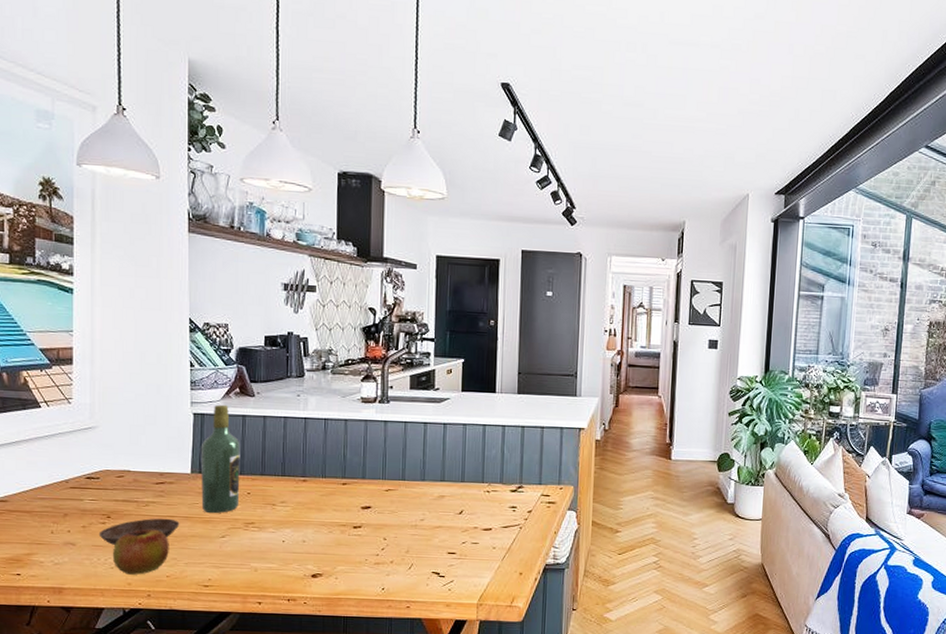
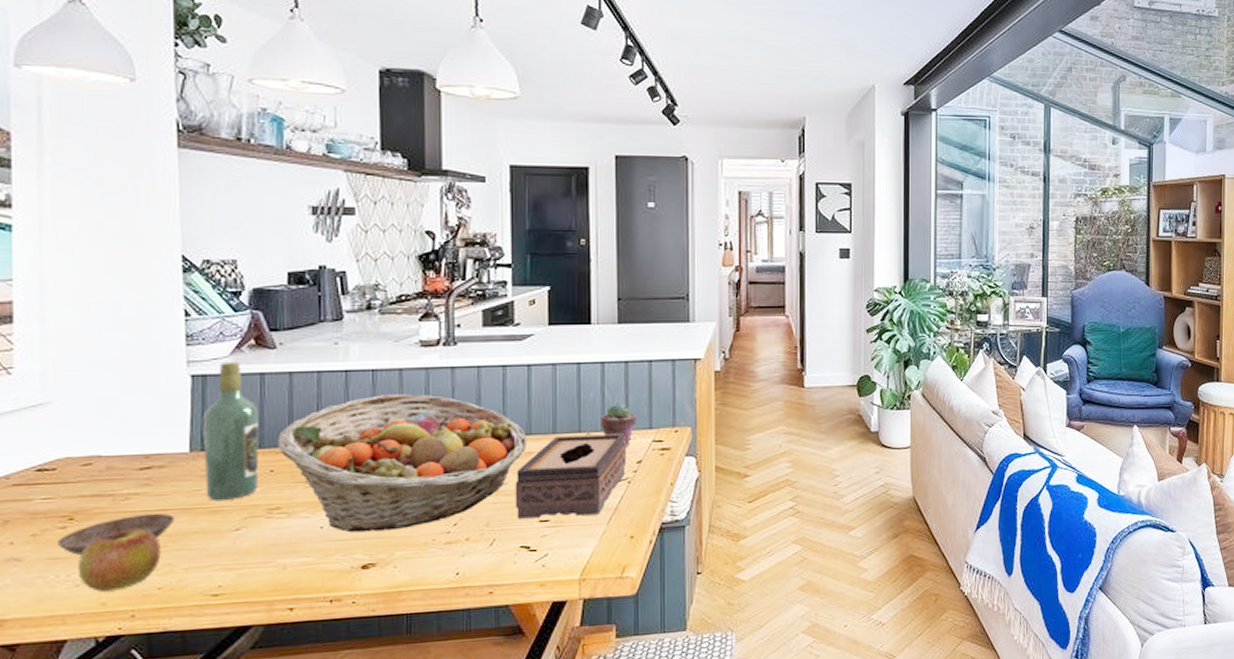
fruit basket: none [253,439,441,549] -> present [277,394,528,533]
tissue box: none [429,485,520,552] -> present [515,434,626,519]
potted succulent: none [499,461,529,499] -> present [600,403,637,448]

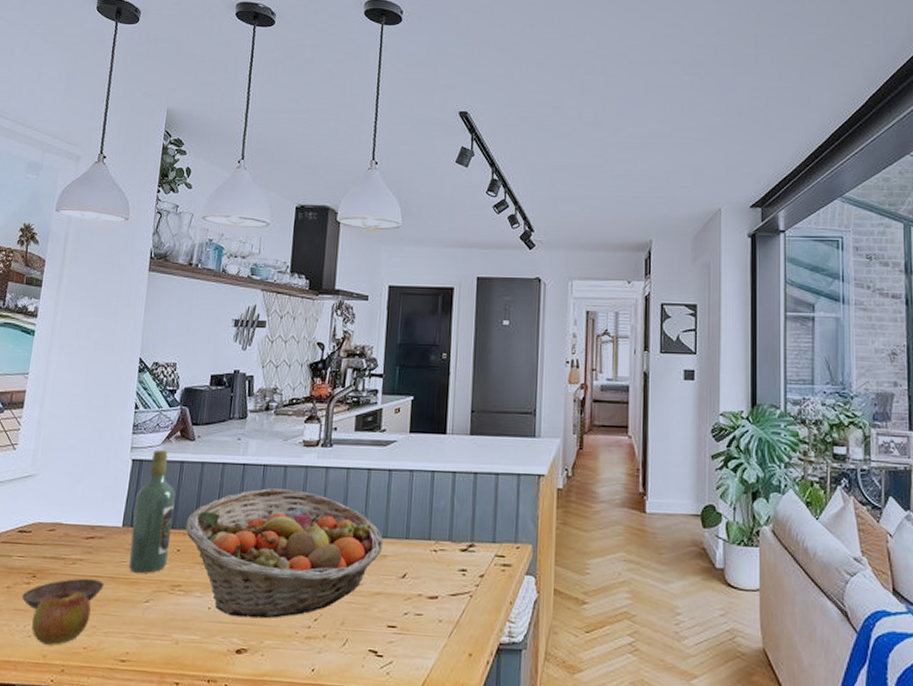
tissue box: present [515,434,626,519] -> none [367,542,471,626]
potted succulent: present [600,403,637,448] -> none [448,514,482,560]

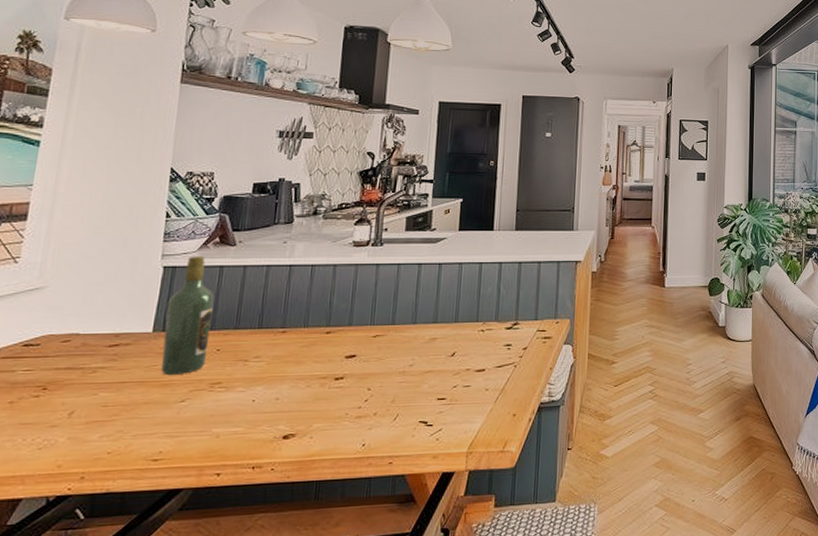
saucer: present [21,578,105,609] -> none [28,385,132,421]
apple: present [32,587,91,645] -> none [42,396,116,455]
fruit basket: present [185,488,384,619] -> none [226,286,434,406]

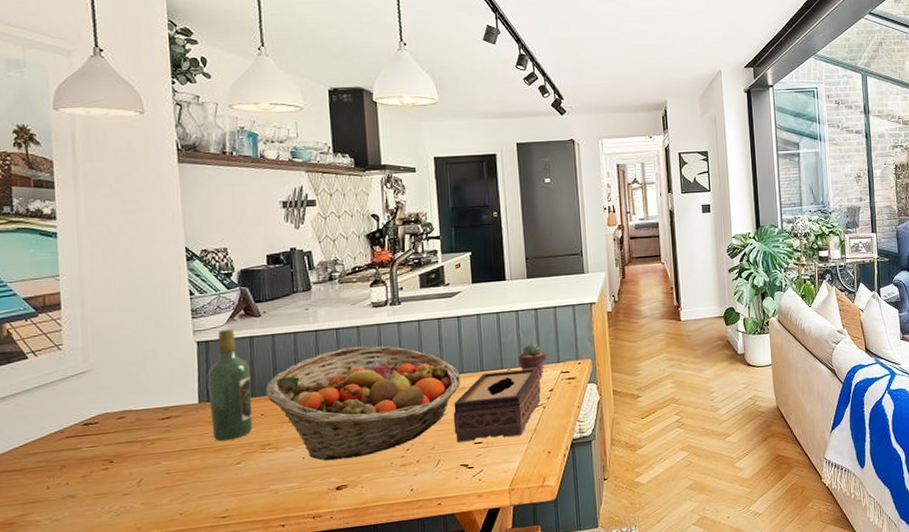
fruit basket: none [226,286,434,406] -> present [265,345,461,461]
tissue box: none [418,324,515,397] -> present [453,368,541,442]
potted succulent: none [495,298,525,336] -> present [518,343,547,379]

